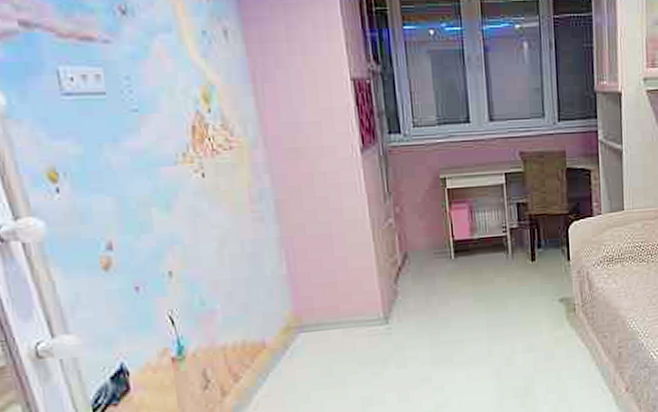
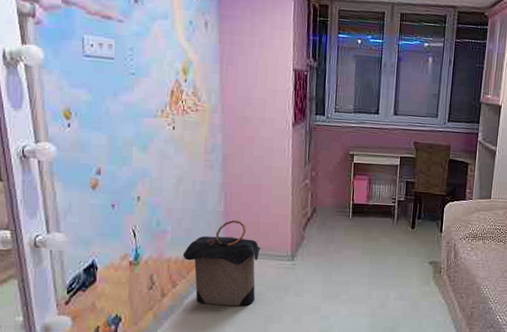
laundry hamper: none [241,283,345,398] -> present [182,219,261,307]

